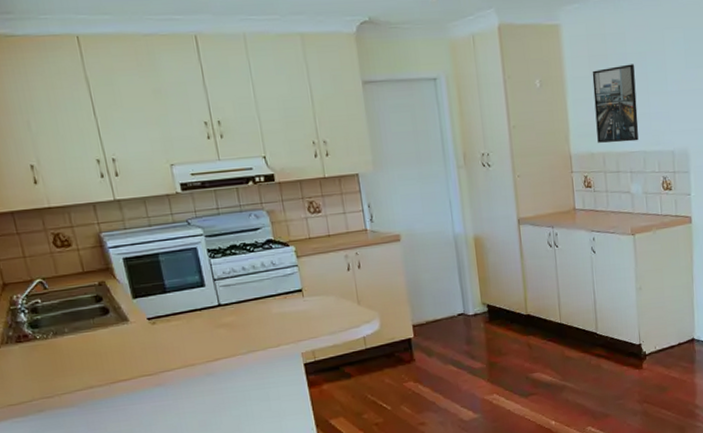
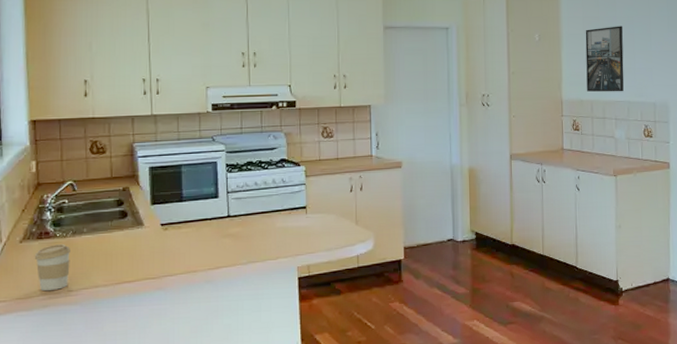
coffee cup: none [16,346,61,395] -> present [34,244,70,291]

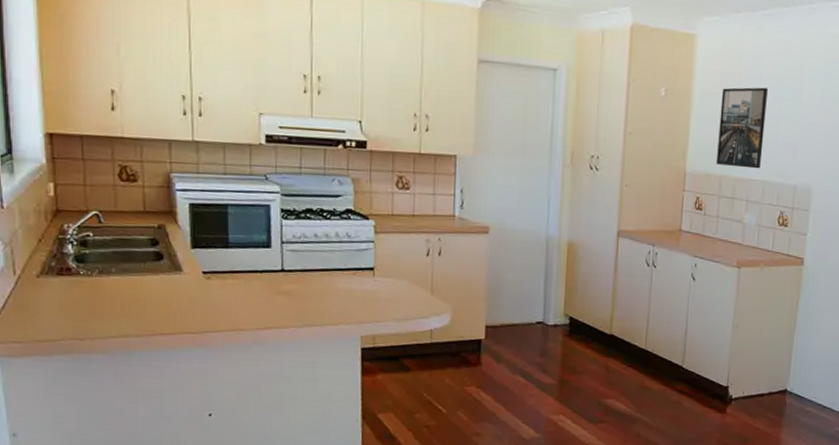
coffee cup: present [34,244,70,291] -> none [54,283,96,335]

